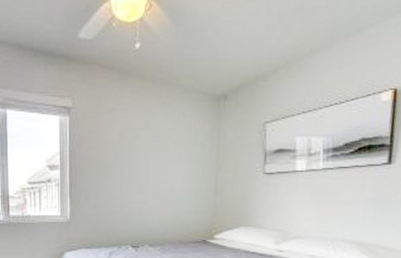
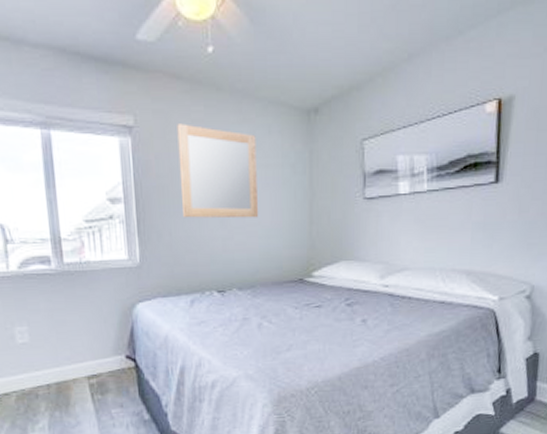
home mirror: none [106,106,172,186] -> present [177,123,258,218]

